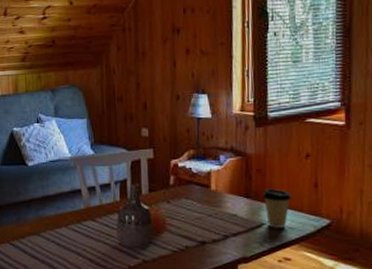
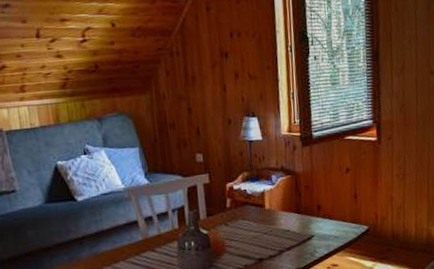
coffee cup: present [262,188,293,228] -> none [311,202,337,239]

